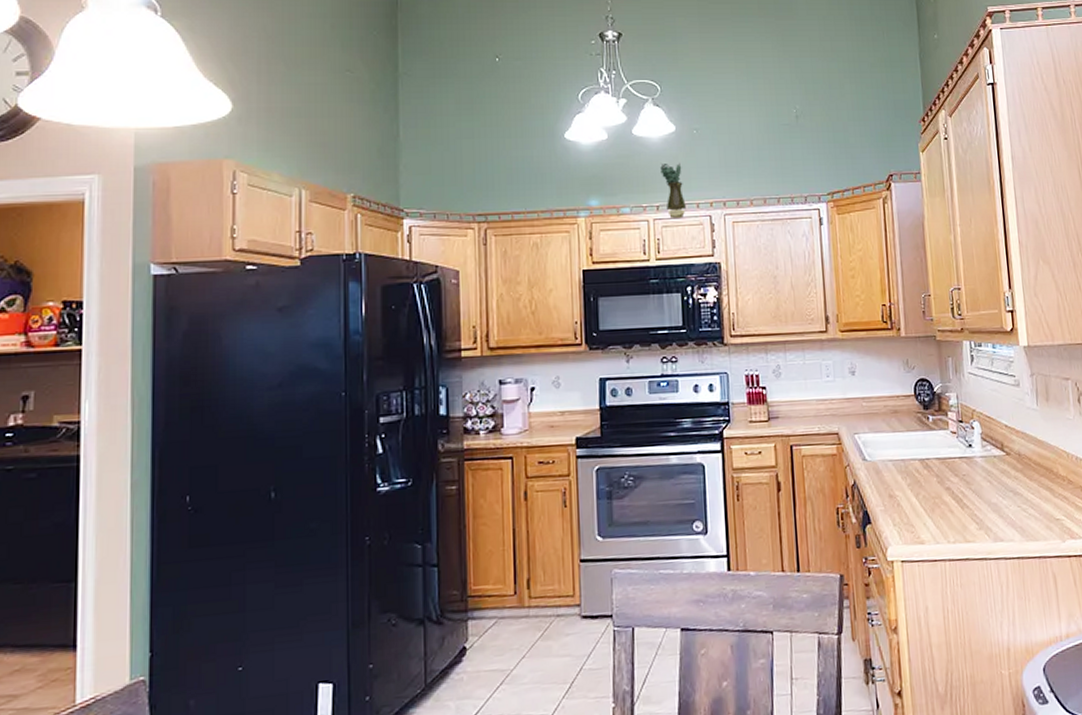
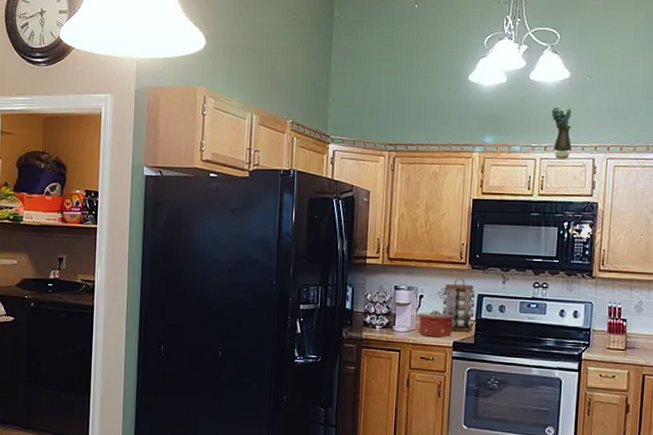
casserole: none [529,402,575,436] -> present [417,310,455,338]
spice rack: none [558,361,598,426] -> present [442,277,476,332]

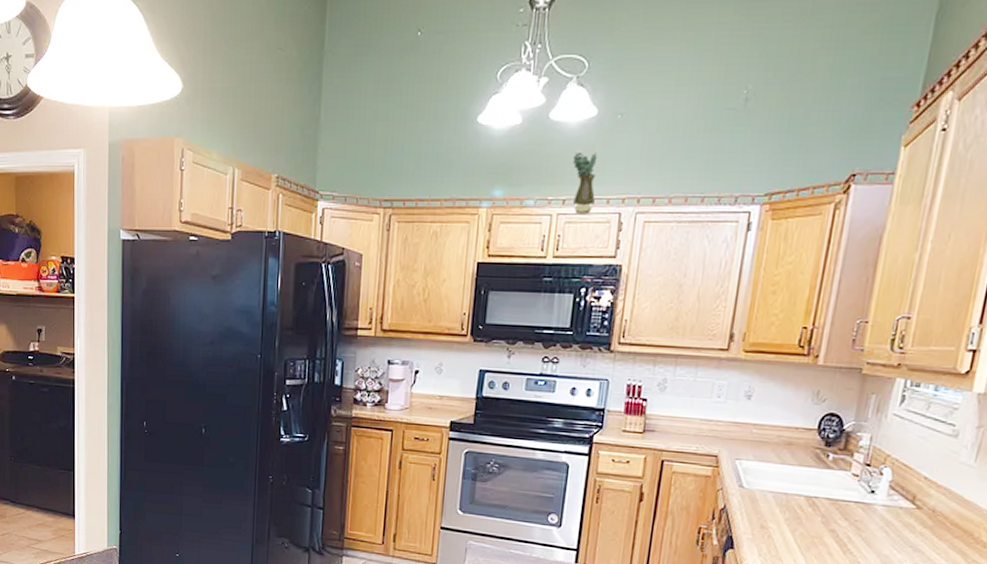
casserole: present [417,310,455,338] -> none [411,386,453,417]
spice rack: present [442,277,476,332] -> none [439,350,477,411]

